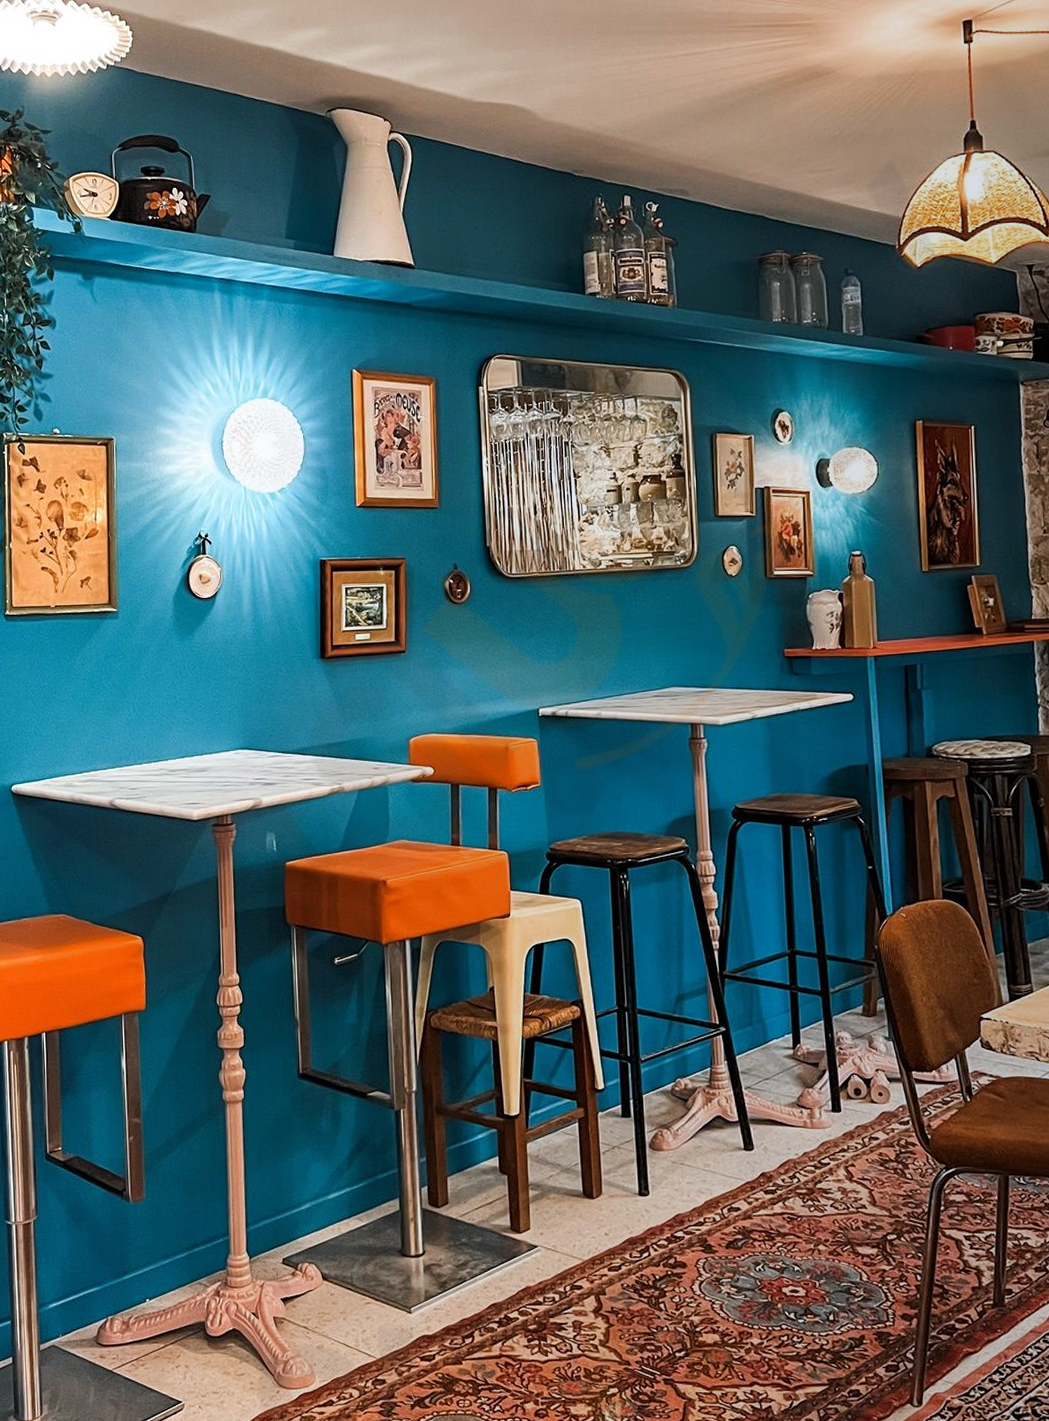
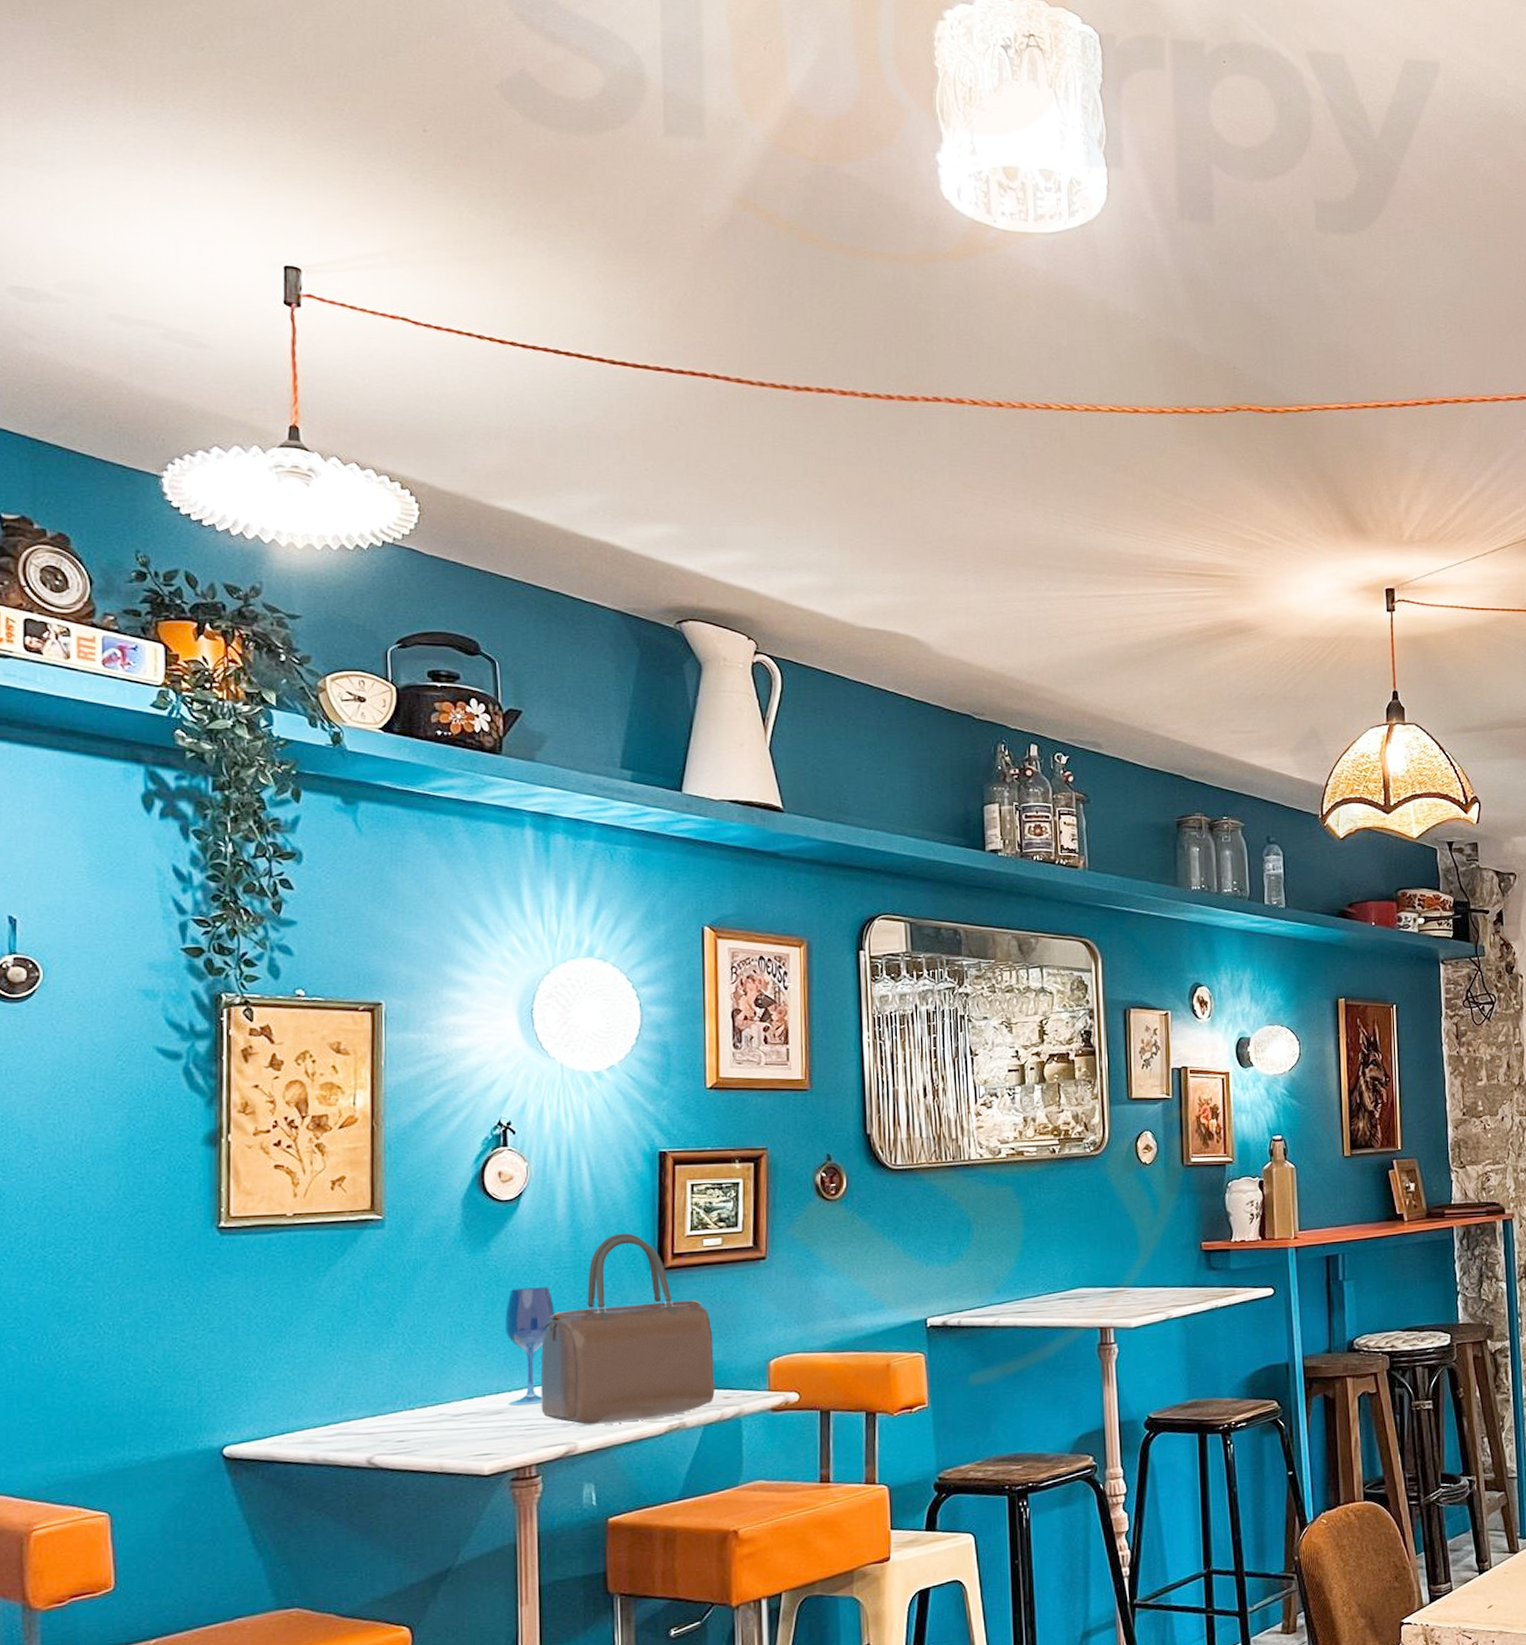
wineglass: none [206,670,243,767] -> present [504,1287,555,1407]
handbag: none [233,627,366,785] -> present [540,1233,715,1425]

